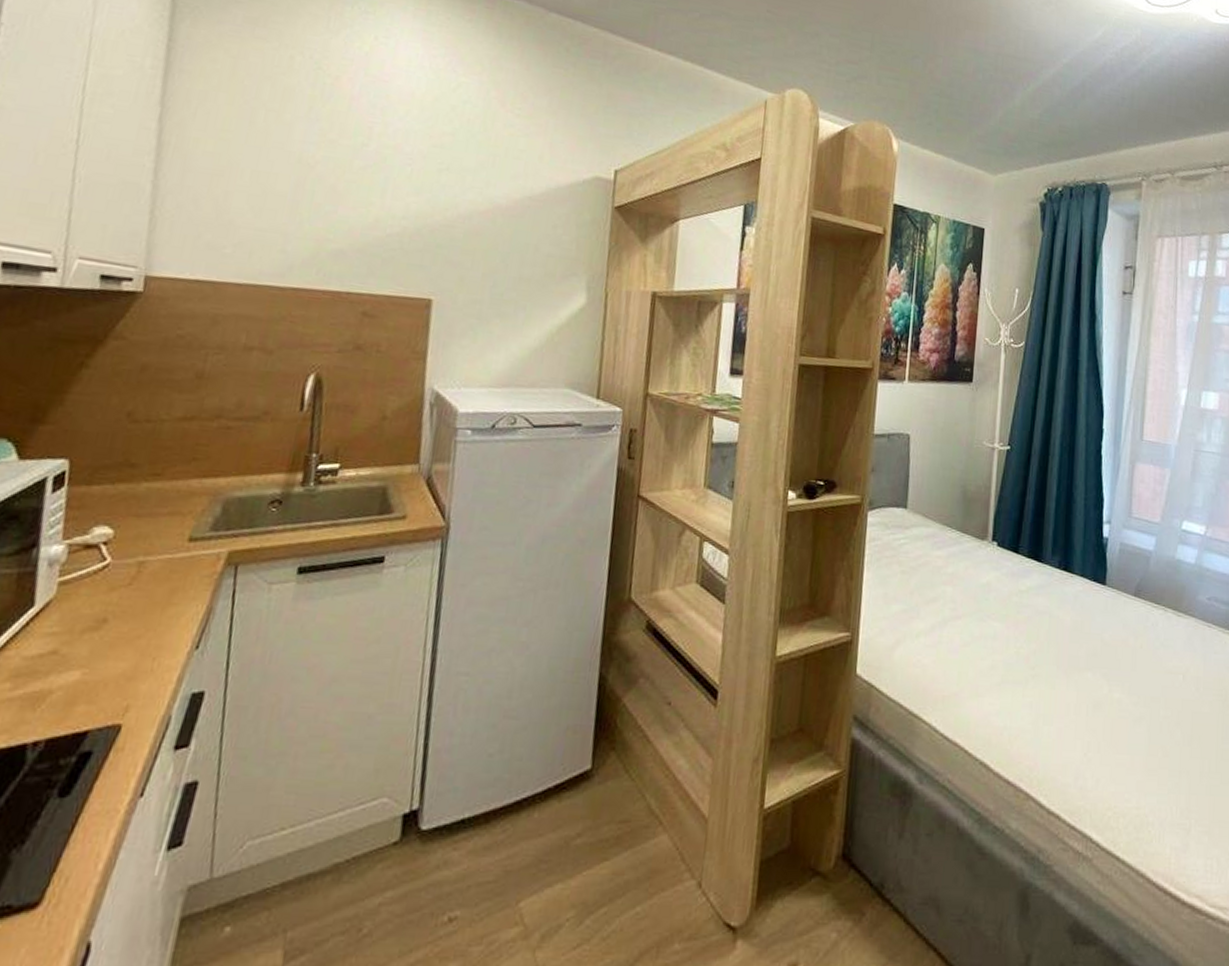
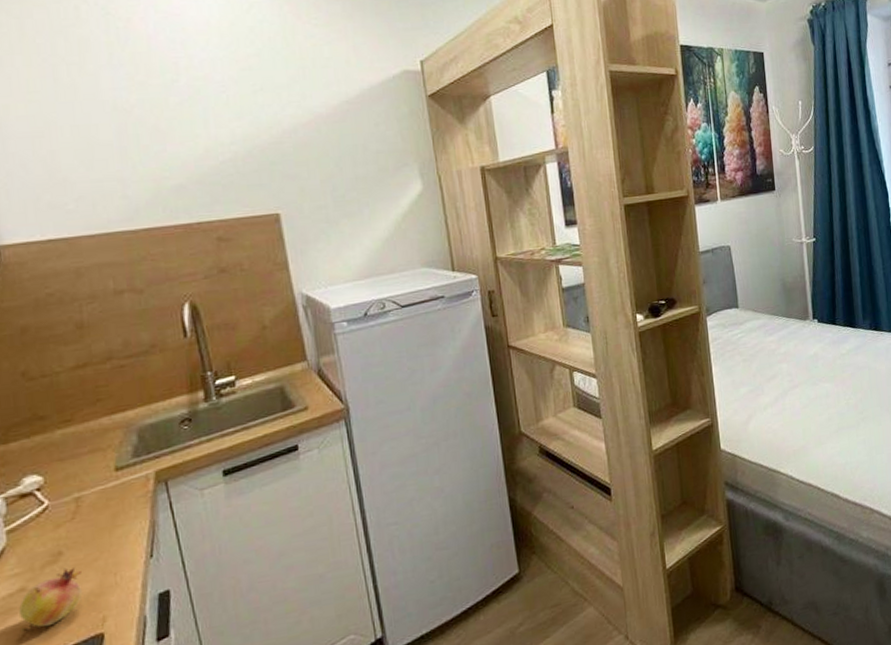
fruit: none [38,638,120,703] -> present [19,566,82,633]

